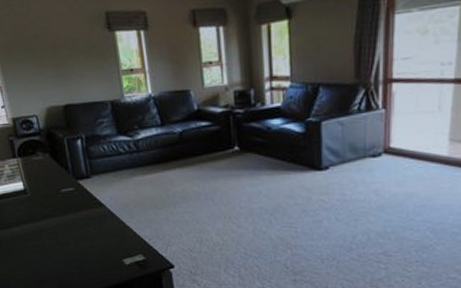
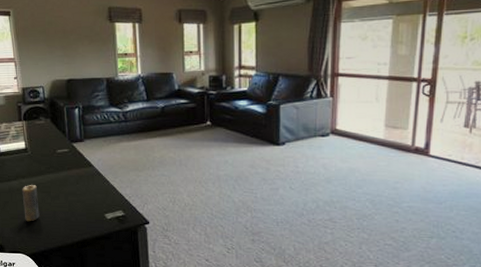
candle: none [25,231,49,272] -> present [22,185,40,222]

